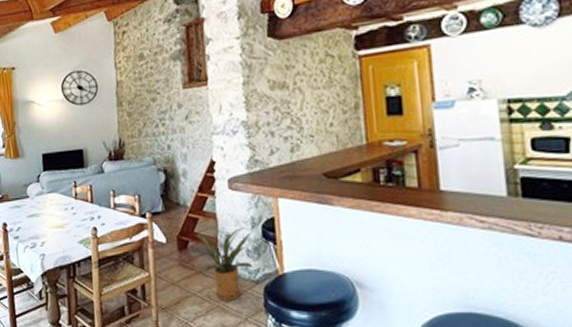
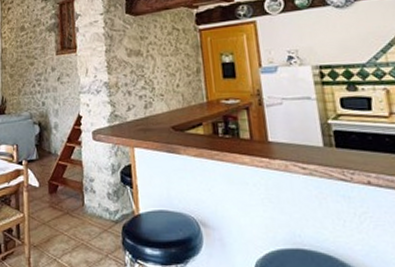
house plant: present [194,228,254,302] -> none [63,173,114,240]

